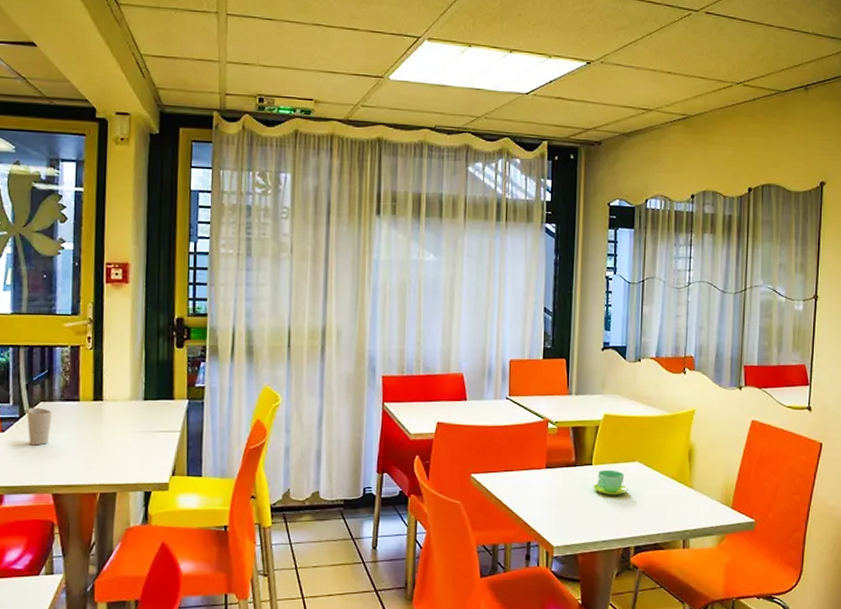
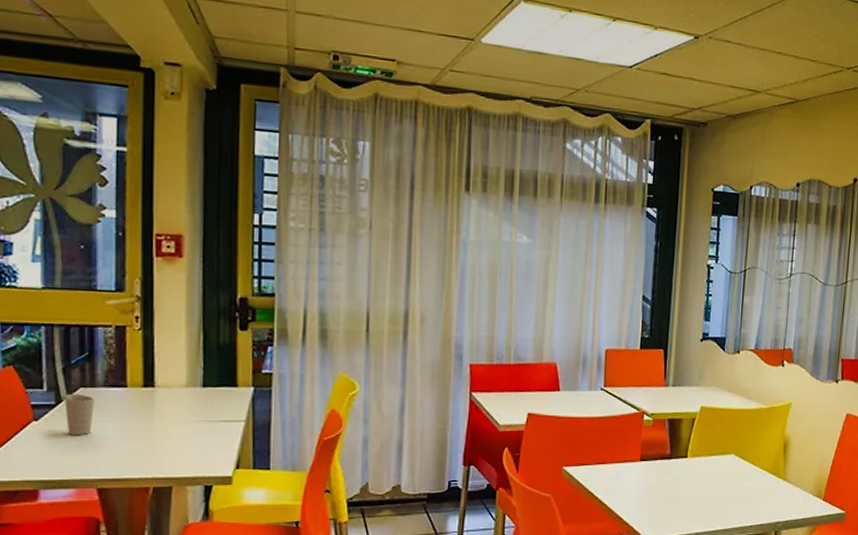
cup: present [593,469,628,495] -> none [687,462,722,488]

